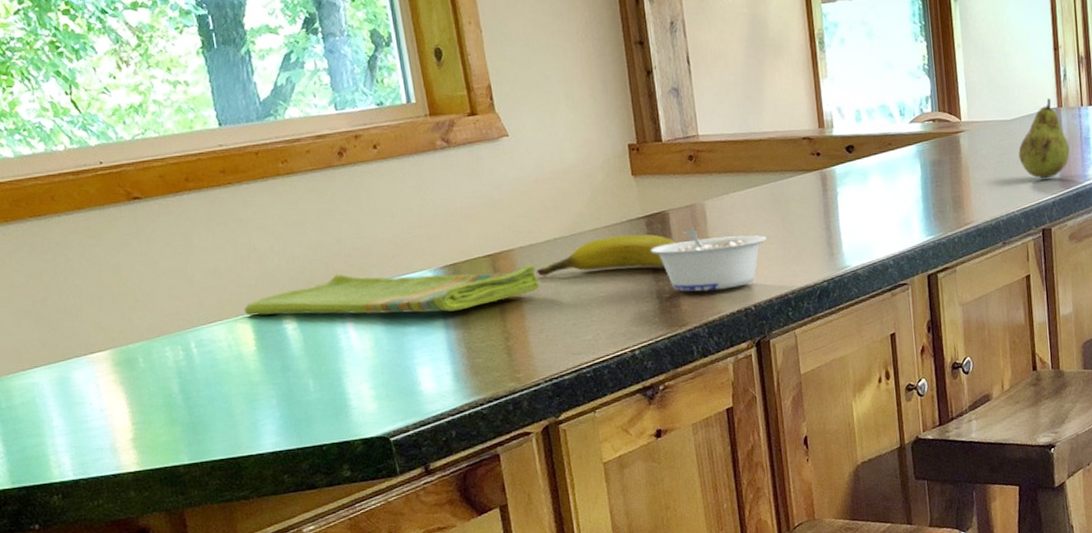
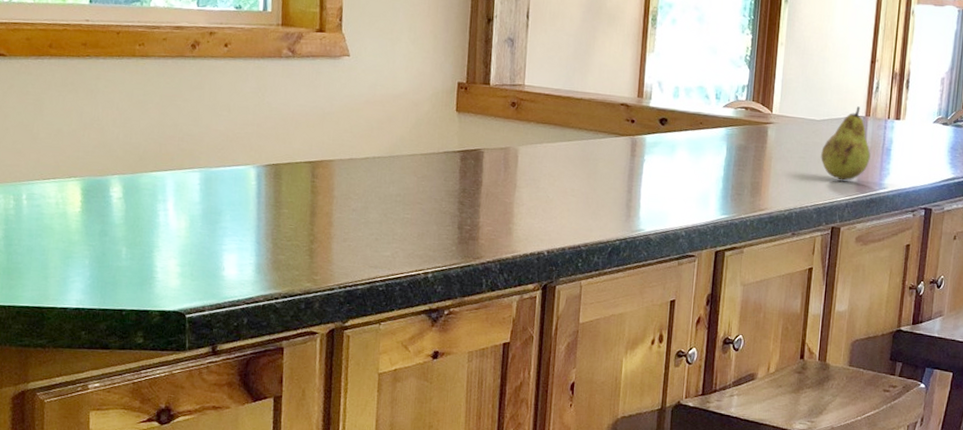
dish towel: present [244,265,540,316] -> none [77,155,352,208]
banana: present [536,234,676,277] -> none [351,164,485,200]
legume: present [651,229,767,292] -> none [461,170,570,232]

